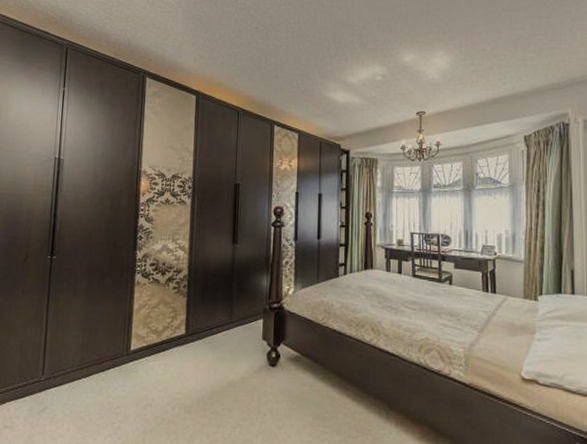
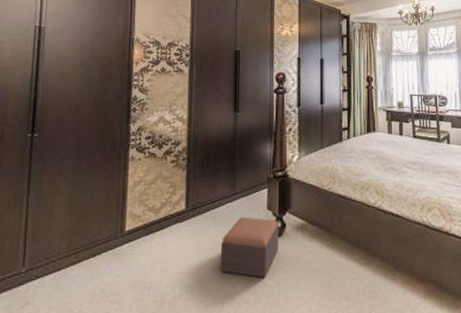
footstool: none [216,345,274,405] -> present [220,217,279,278]

